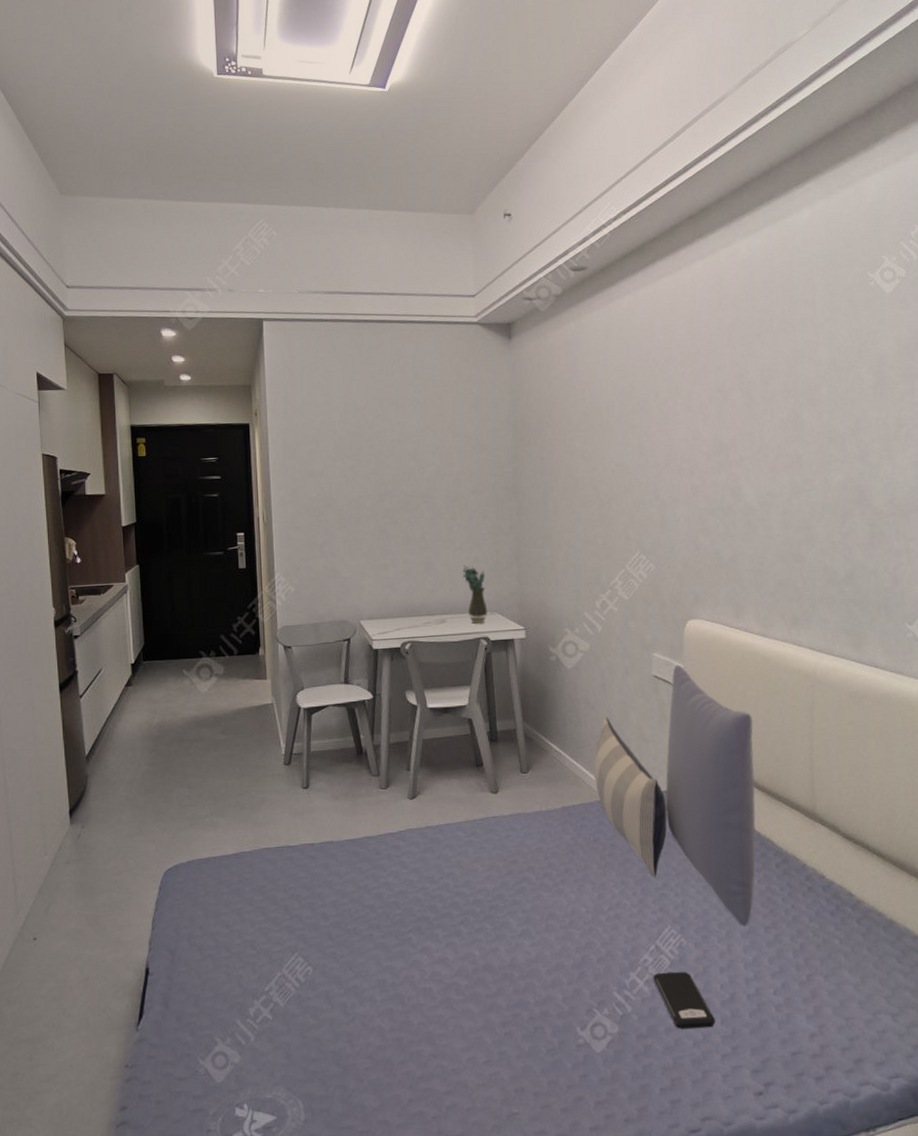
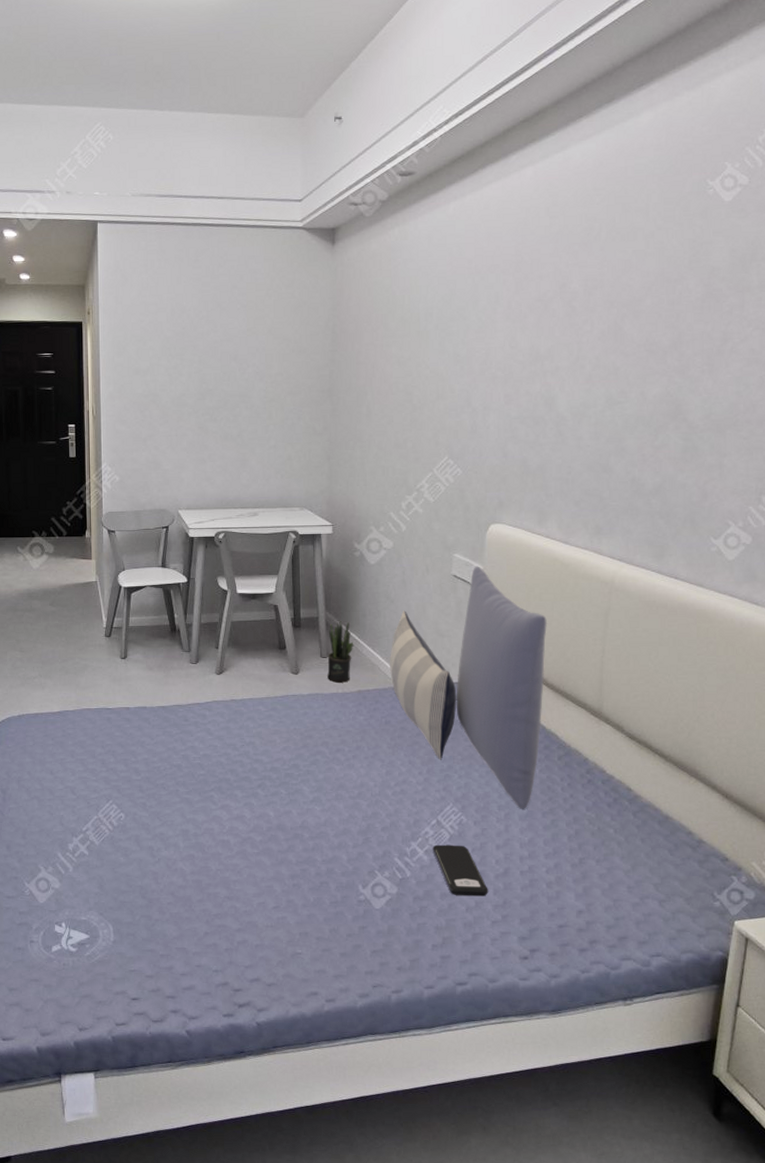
vase: present [462,564,488,624] -> none [276,462,298,518]
potted plant: none [528,731,556,800] -> present [327,620,354,683]

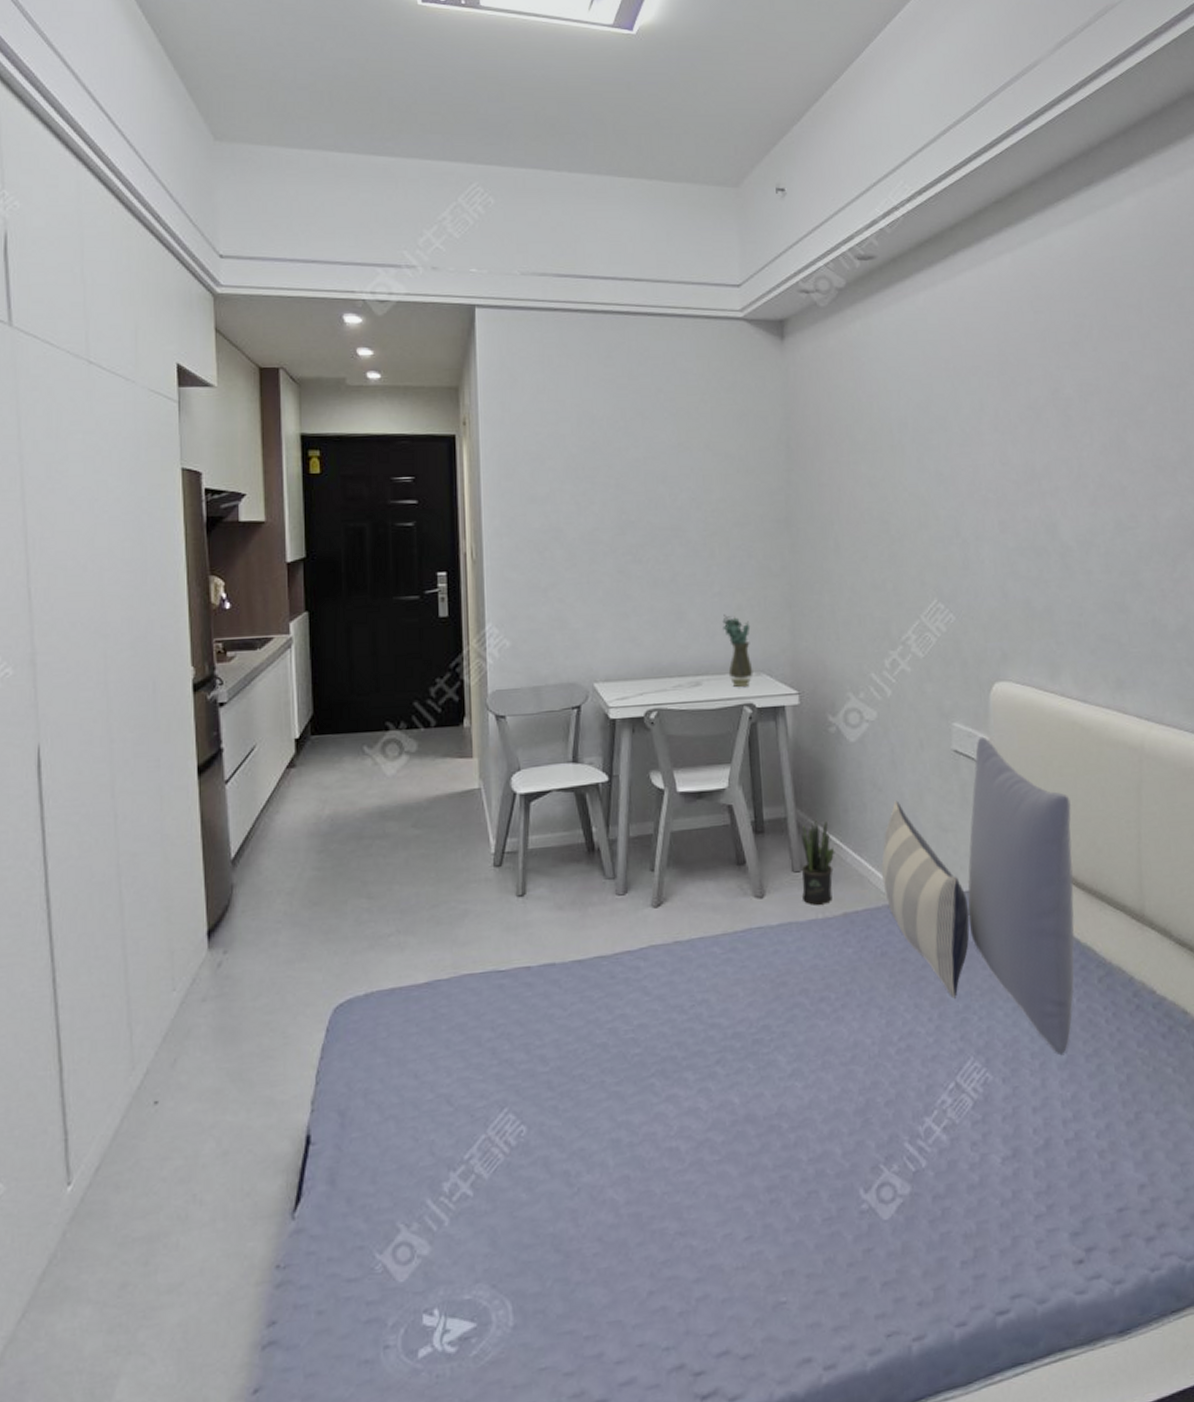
vase: none [276,462,298,518] -> present [722,614,753,687]
phone: present [432,844,488,897] -> none [952,1114,1027,1186]

